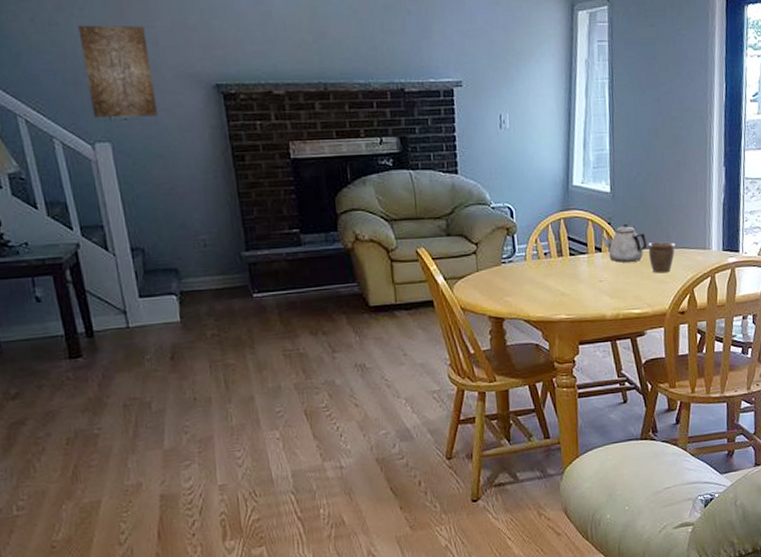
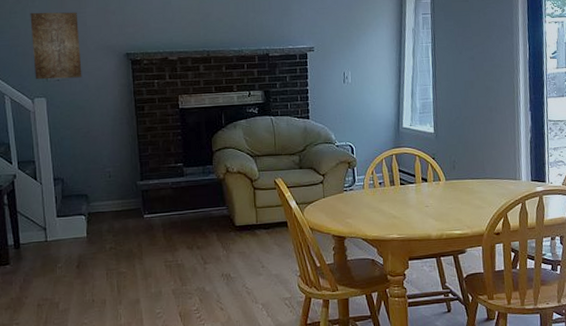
teapot: present [599,223,648,263] -> none [425,158,466,191]
mug: present [648,241,677,274] -> none [466,173,491,200]

